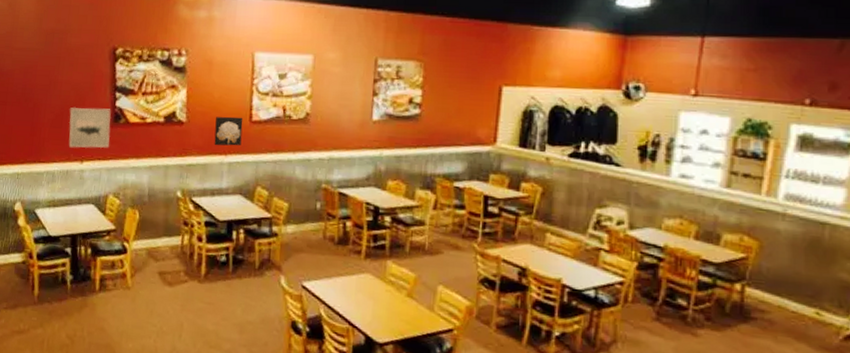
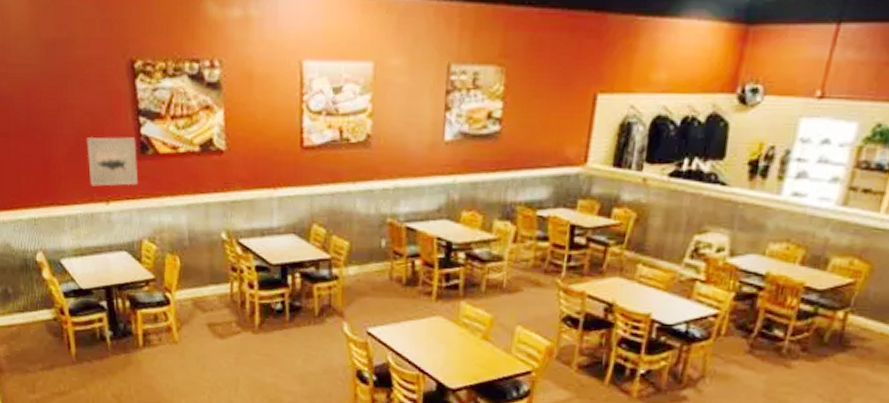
wall art: present [214,116,243,146] -> none [259,142,293,178]

